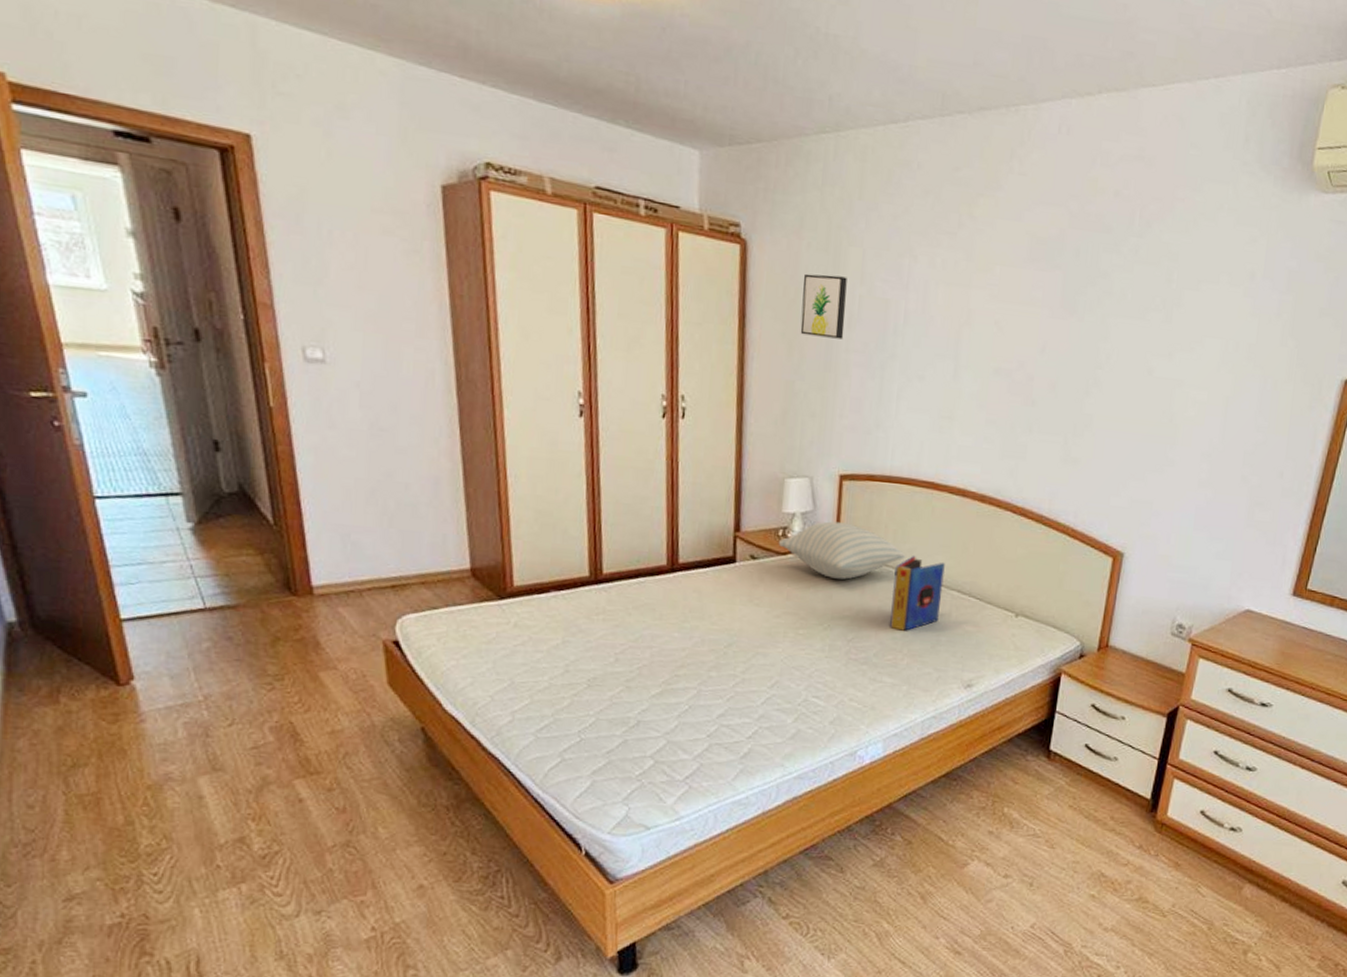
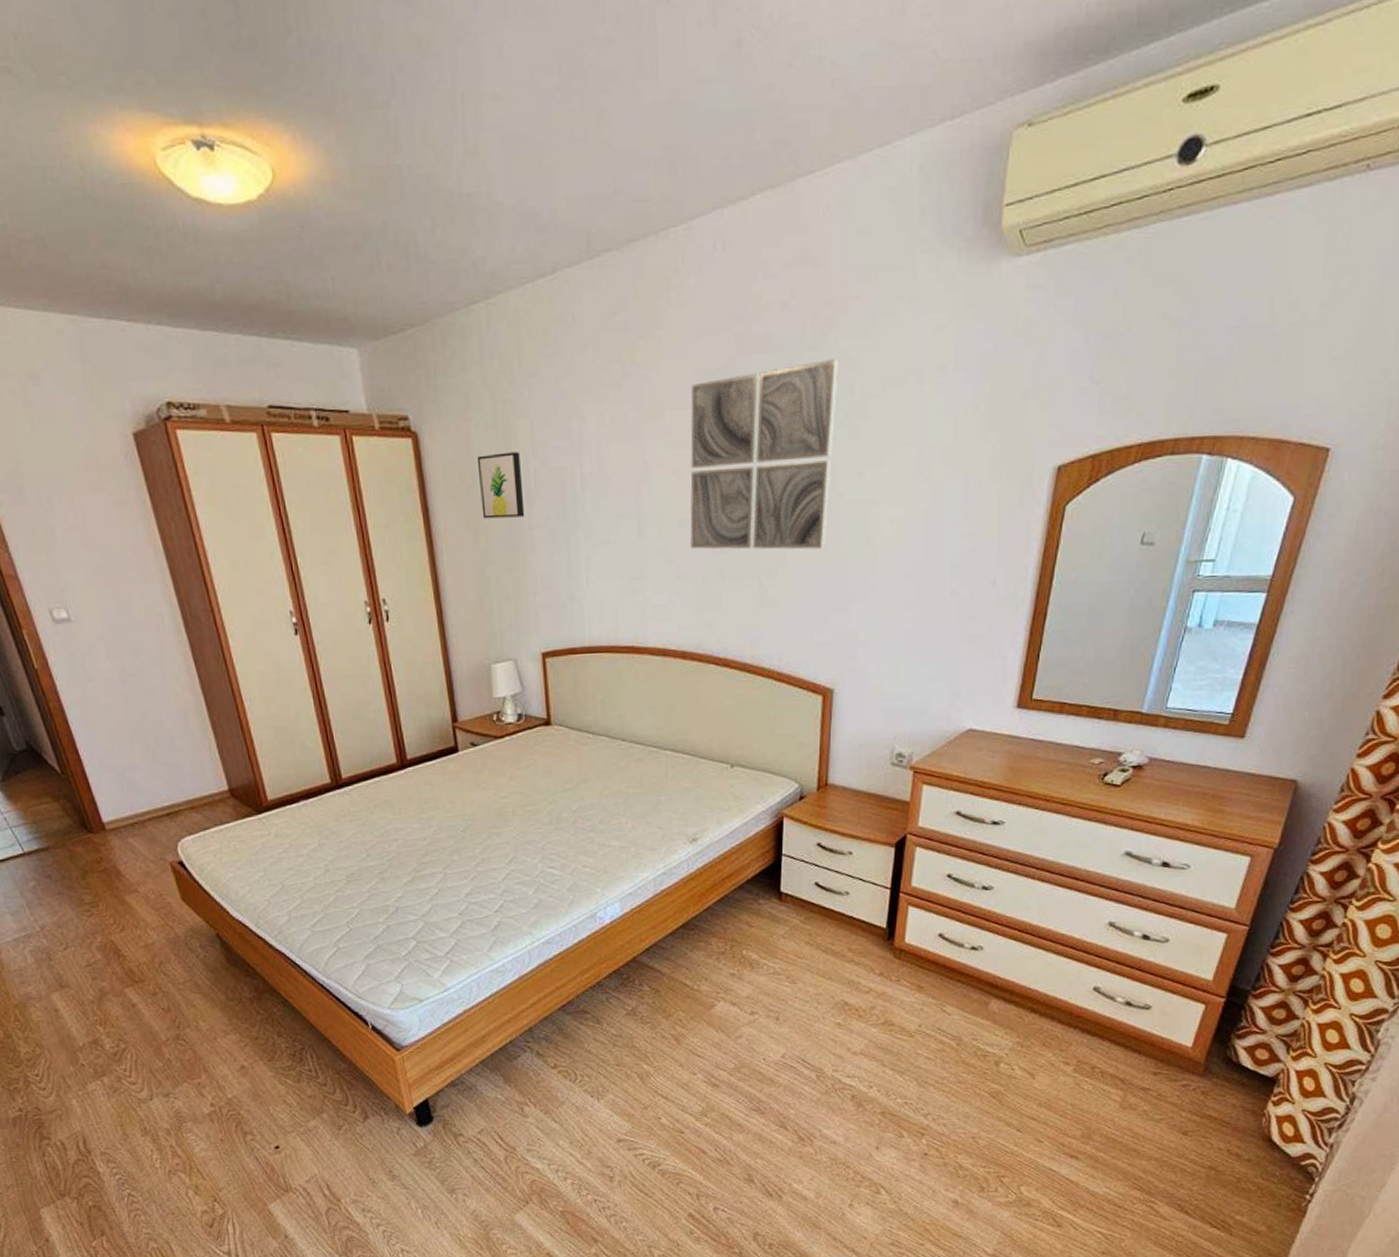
pillow: present [778,521,906,580] -> none [494,699,617,755]
book: present [890,555,945,631] -> none [608,721,657,796]
wall art: none [1003,246,1162,419] -> present [690,359,840,550]

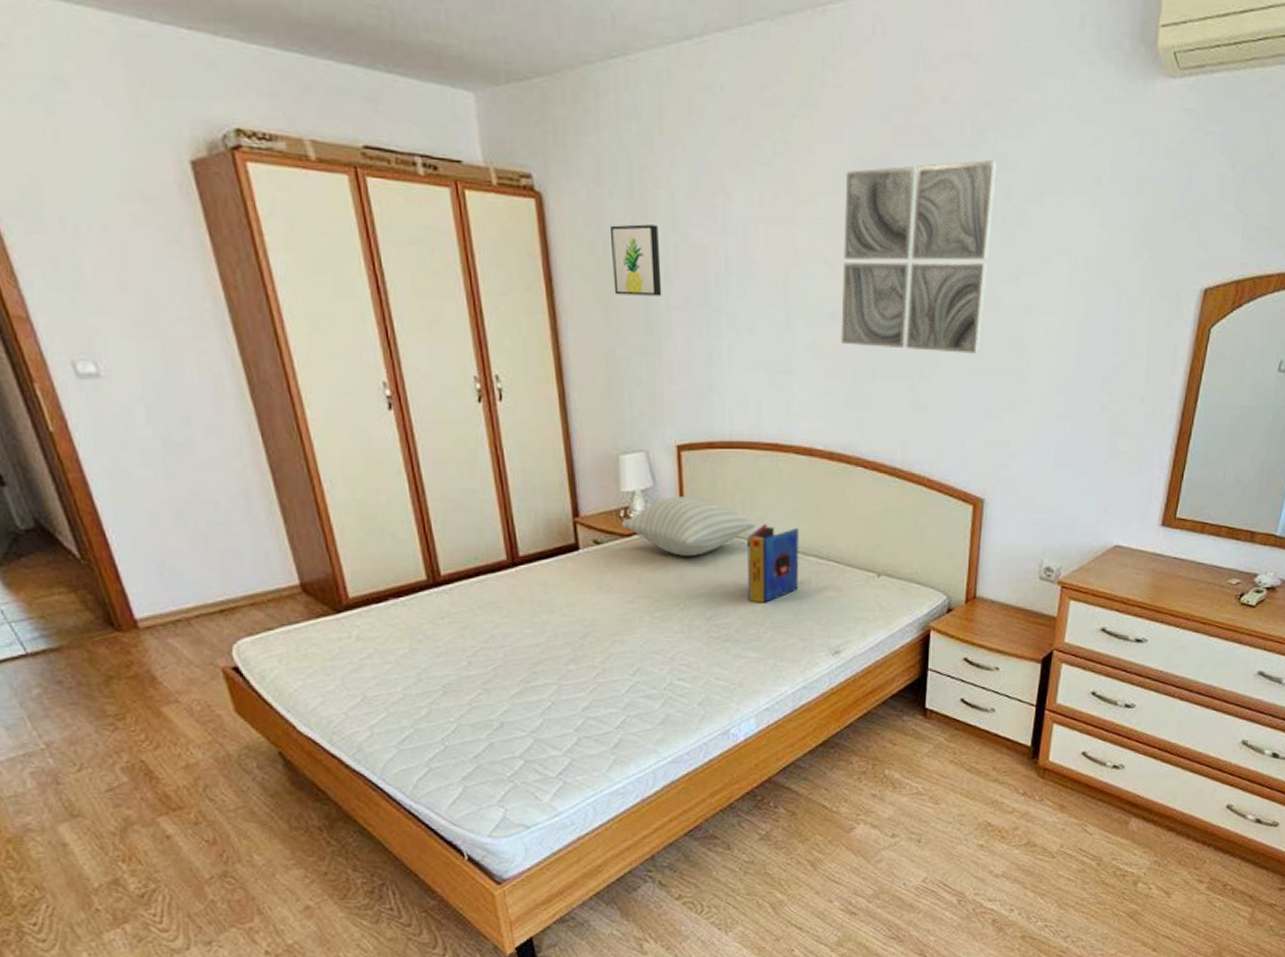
pillow: none [494,699,617,755] -> present [620,496,757,556]
book: none [608,721,657,796] -> present [747,523,799,603]

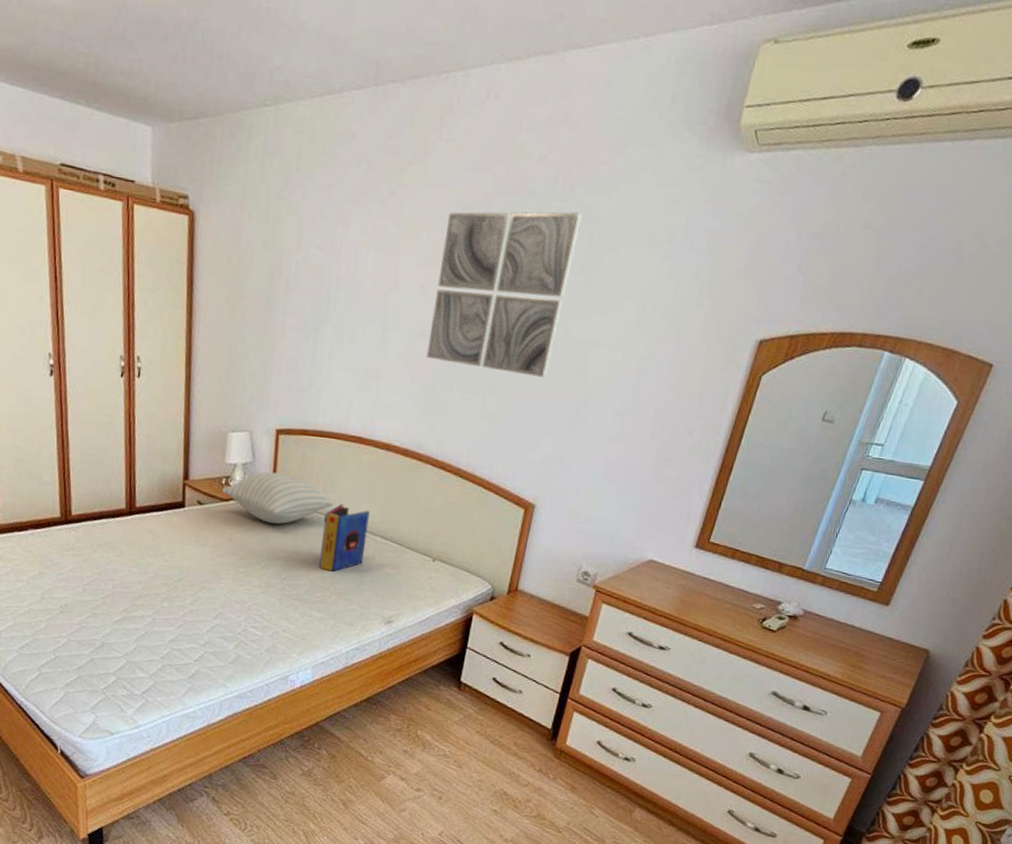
wall art: present [609,224,662,296] -> none [242,242,285,304]

